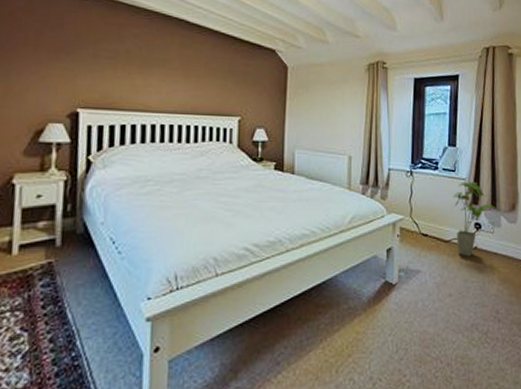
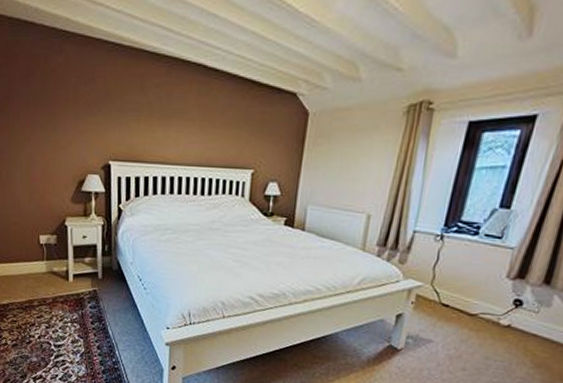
house plant: present [453,181,498,257] -> none [483,251,552,335]

